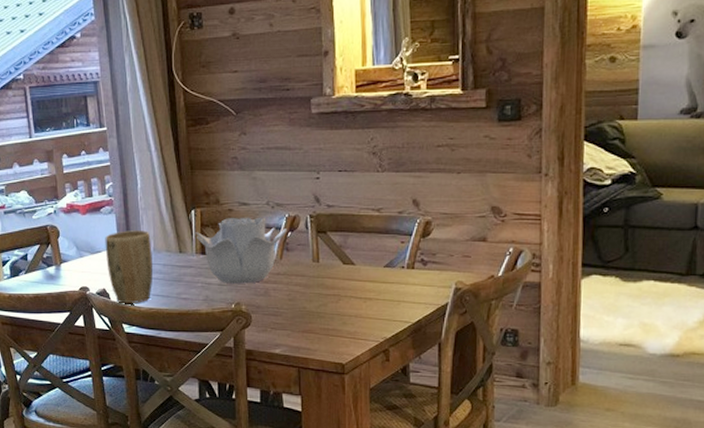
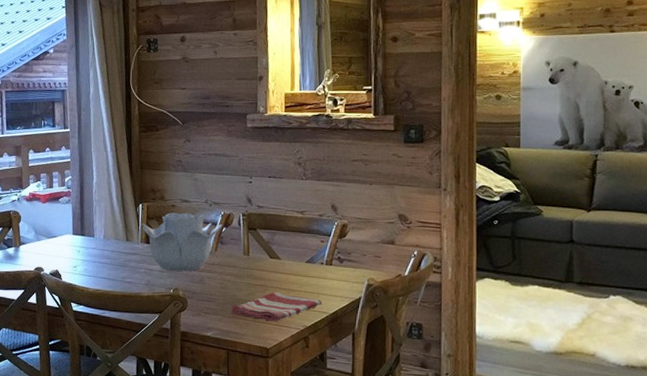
plant pot: present [105,230,154,304] -> none [60,219,103,285]
dish towel: none [301,301,404,335] -> present [231,291,323,322]

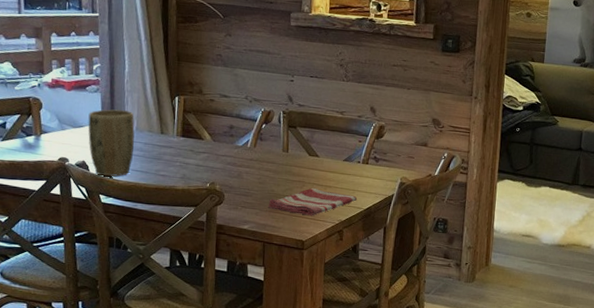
plant pot: none [60,219,103,285] -> present [88,109,135,177]
decorative bowl: present [142,212,222,272] -> none [178,107,262,166]

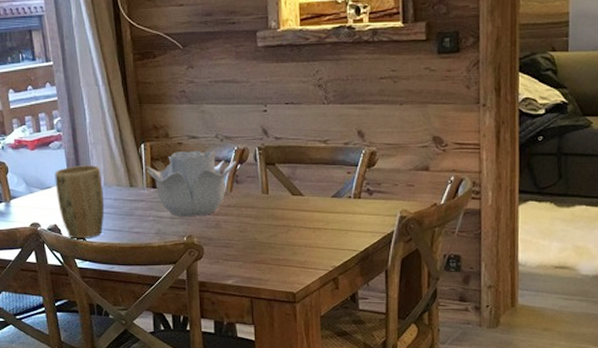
decorative bowl: none [178,107,262,166] -> present [146,150,236,217]
dish towel: present [268,187,358,216] -> none [252,231,352,264]

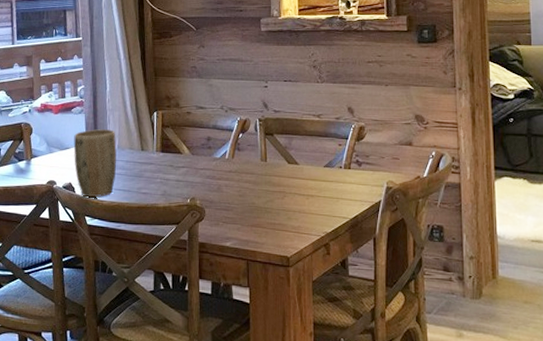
decorative bowl: present [146,150,236,217] -> none [157,119,238,180]

